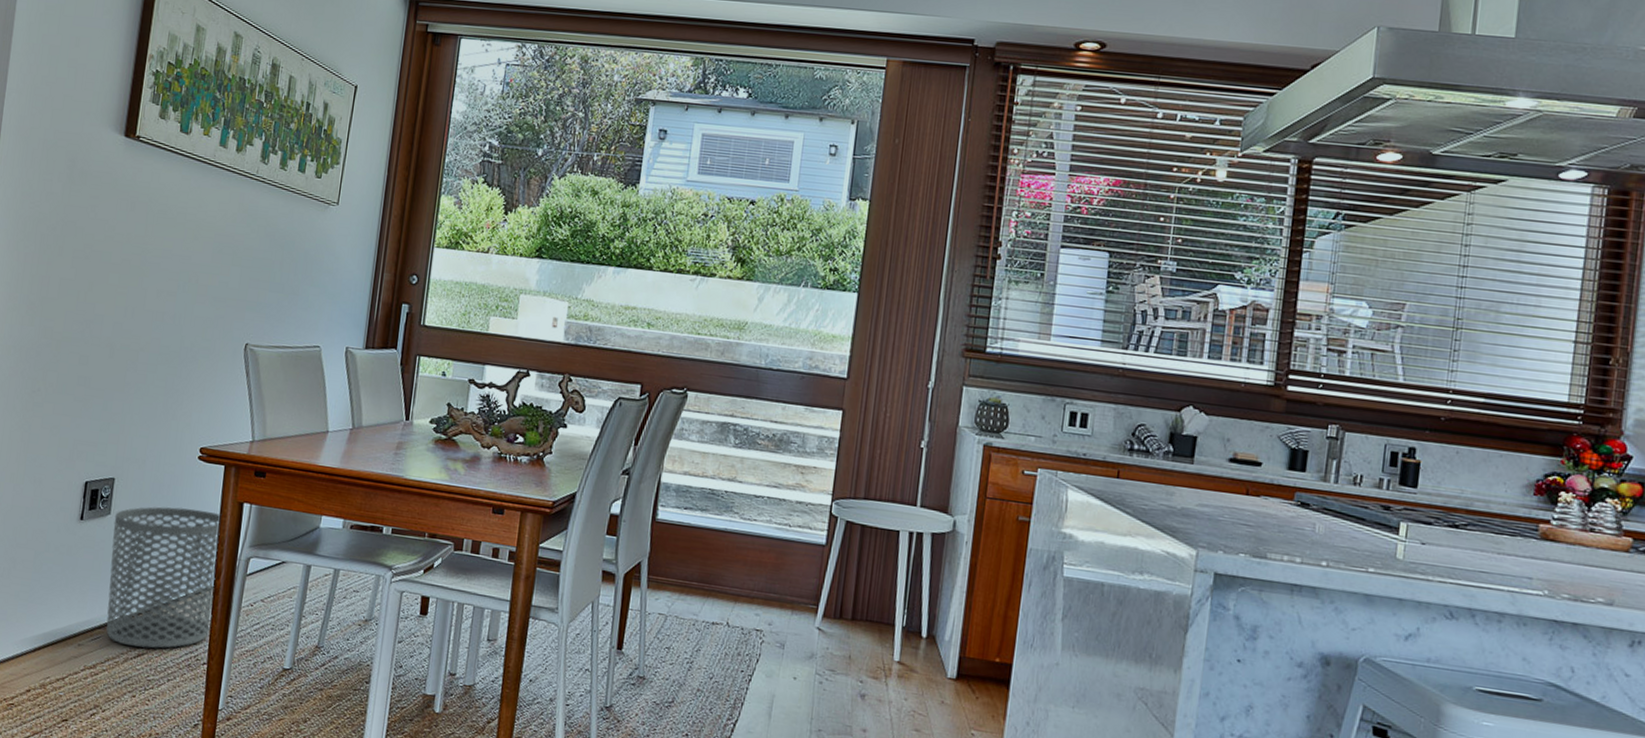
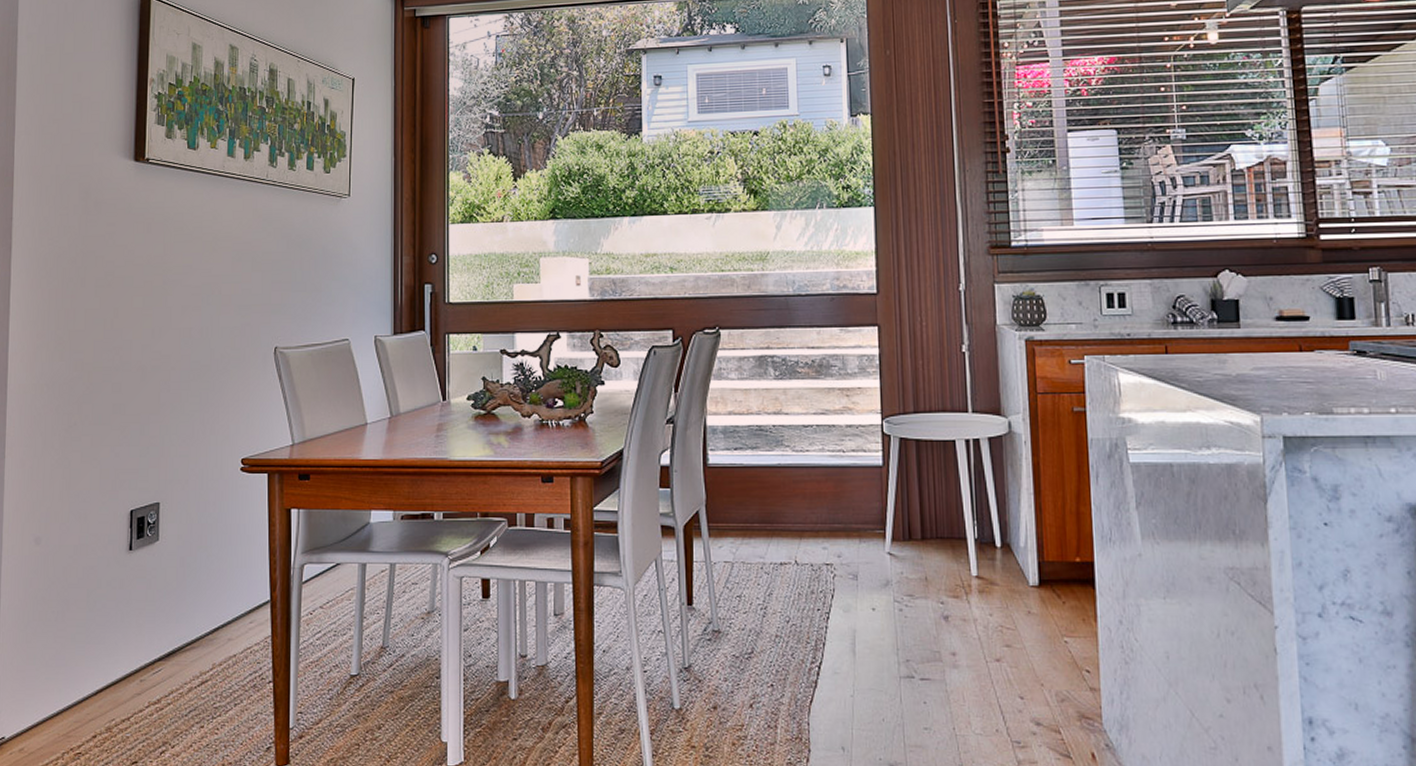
waste bin: present [106,507,221,649] -> none [163,522,272,674]

